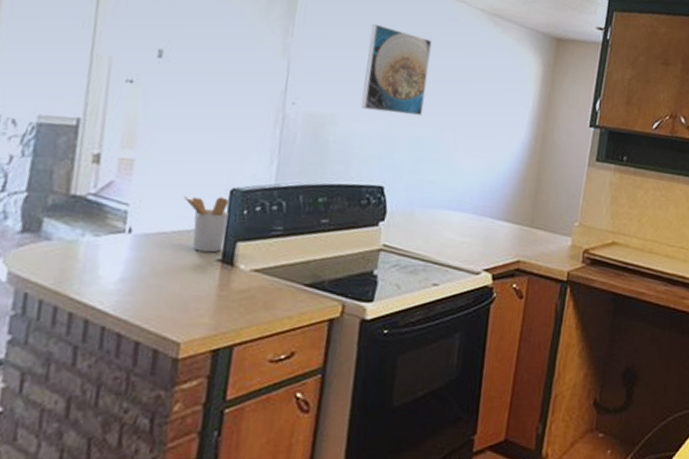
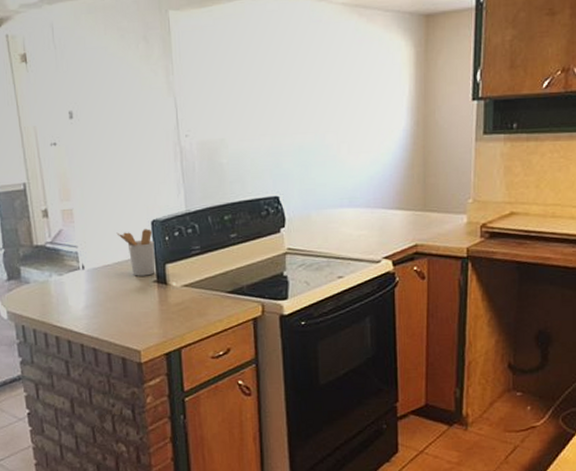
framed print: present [361,23,432,115] -> none [241,43,302,128]

